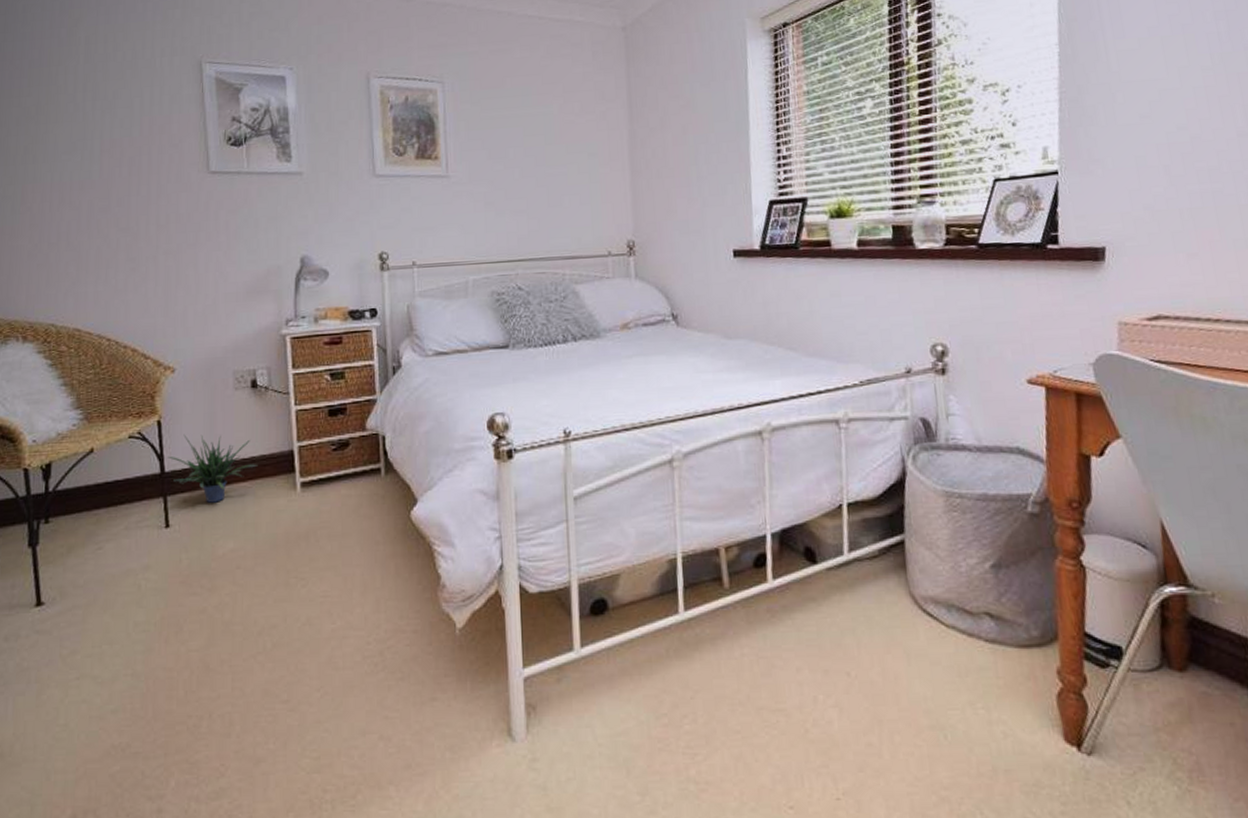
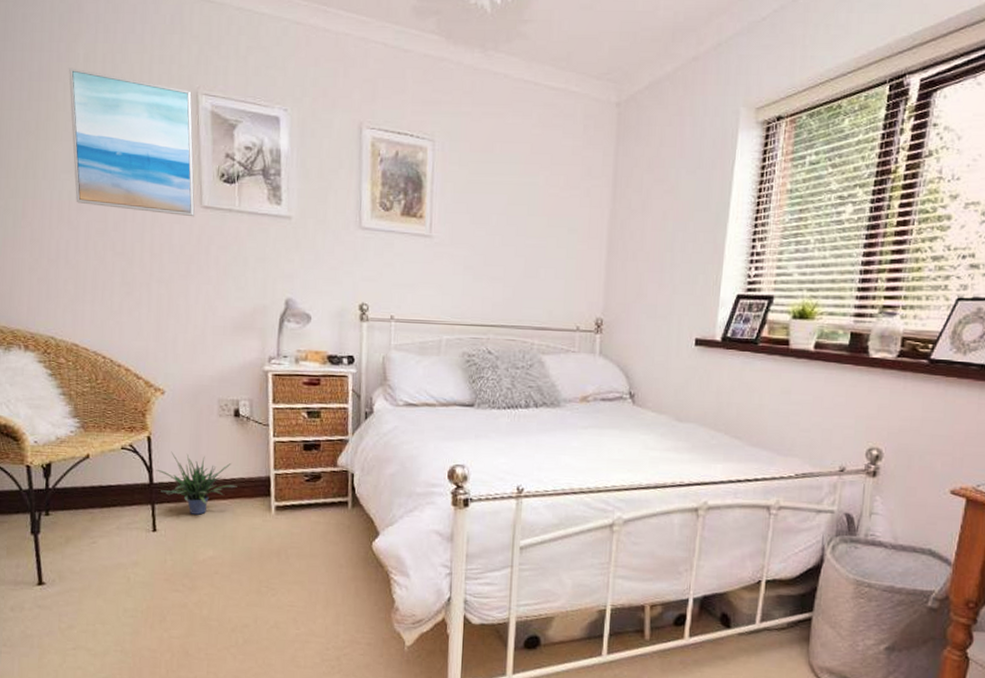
wall art: none [70,51,203,184] -> present [69,67,195,217]

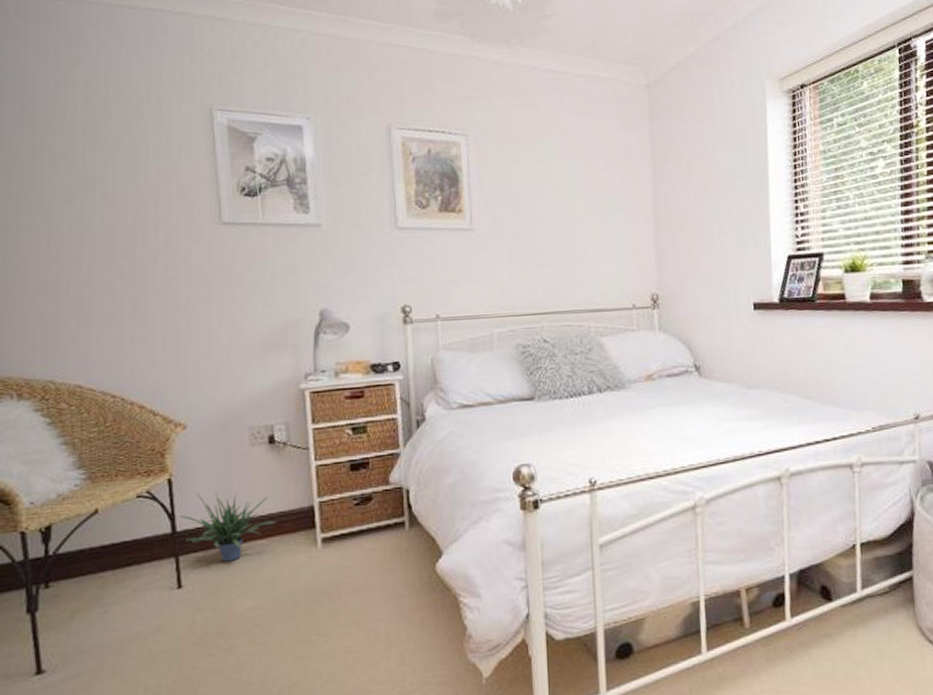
wall art: present [69,67,195,217] -> none [67,94,215,235]

